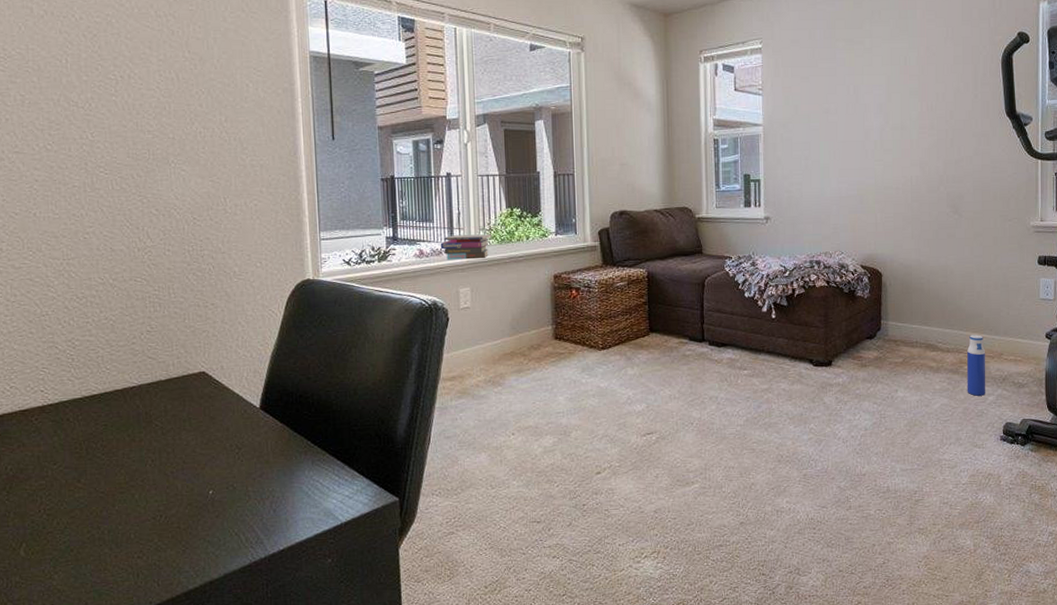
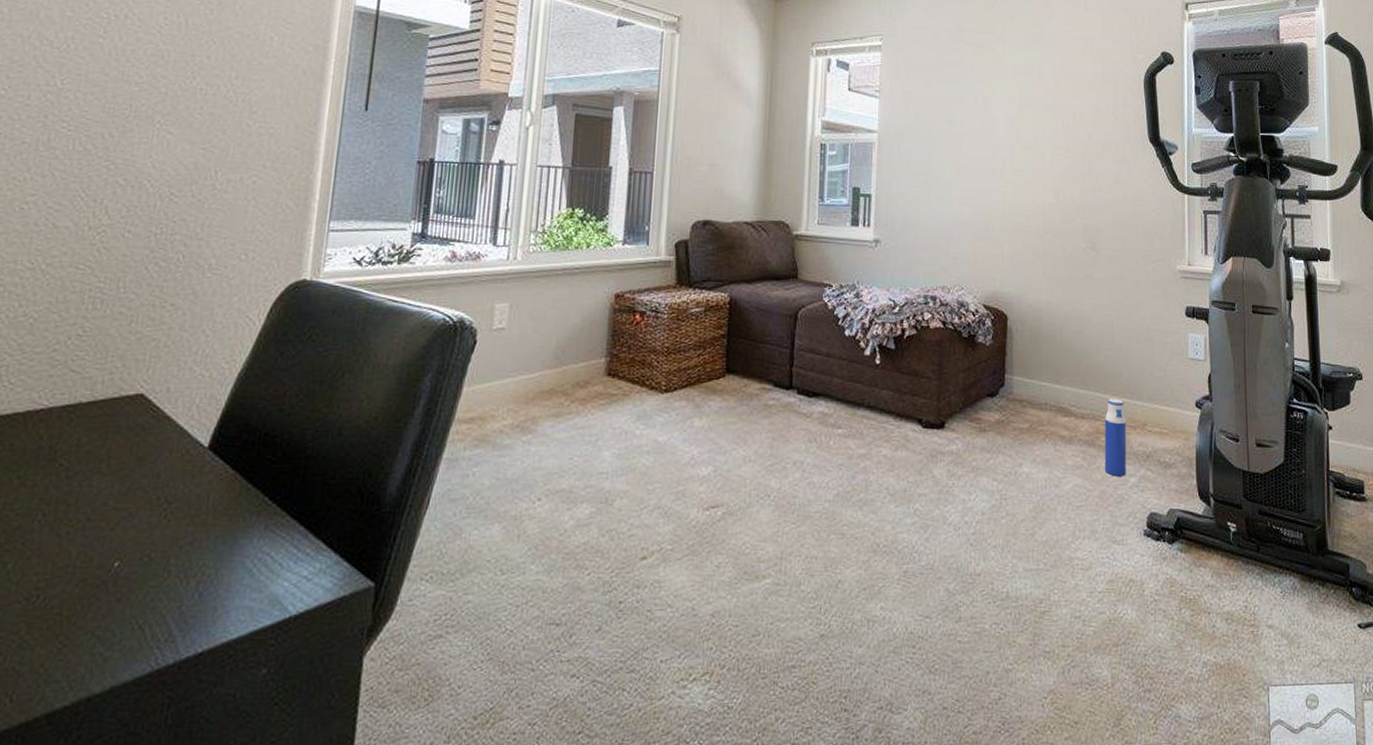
books: present [440,234,491,260] -> none [478,236,544,268]

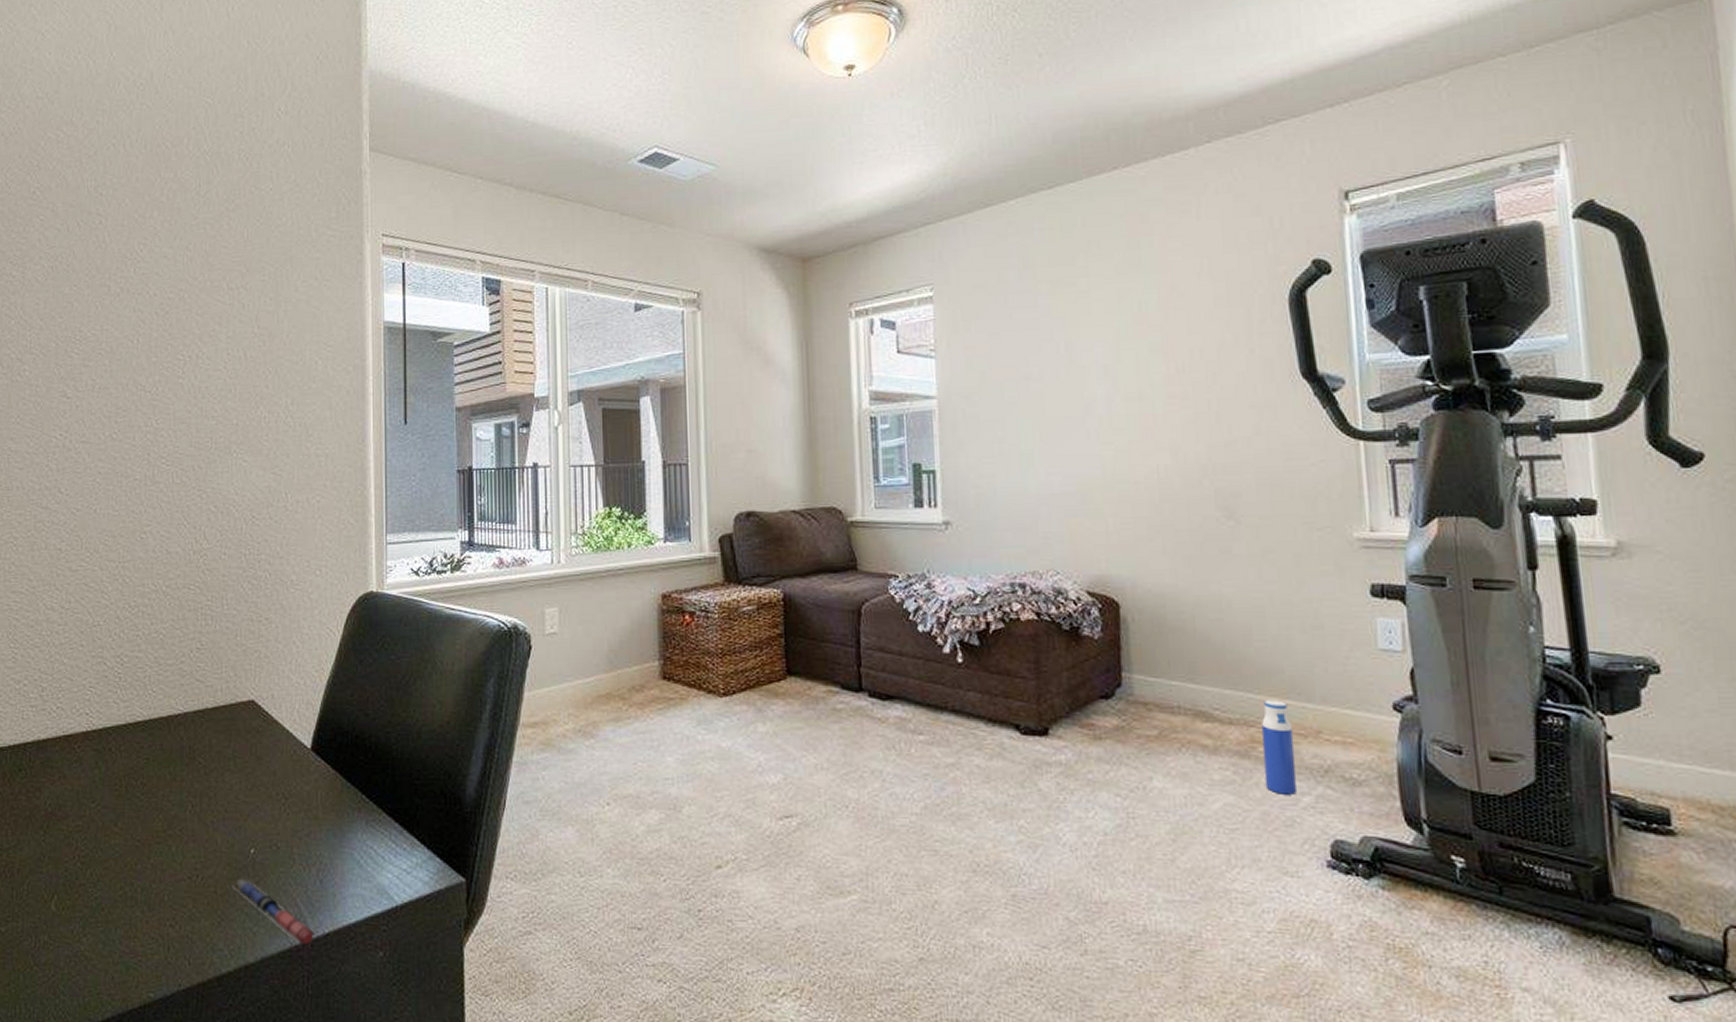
pen: none [82,596,187,667] -> present [232,878,317,944]

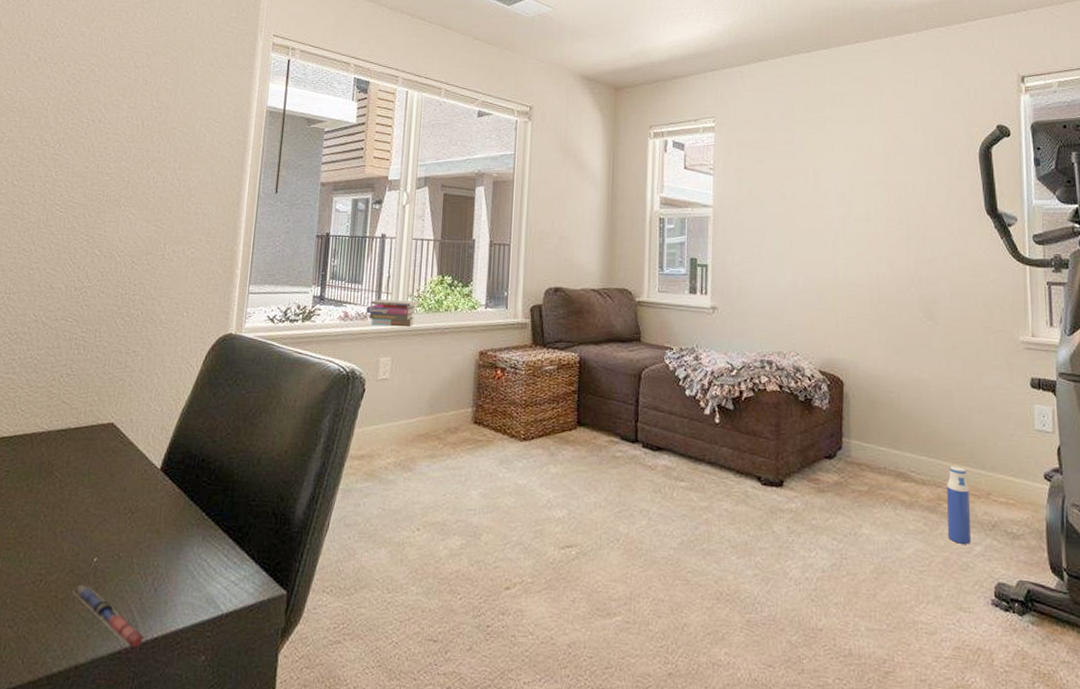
books: none [523,540,585,572] -> present [366,299,419,328]

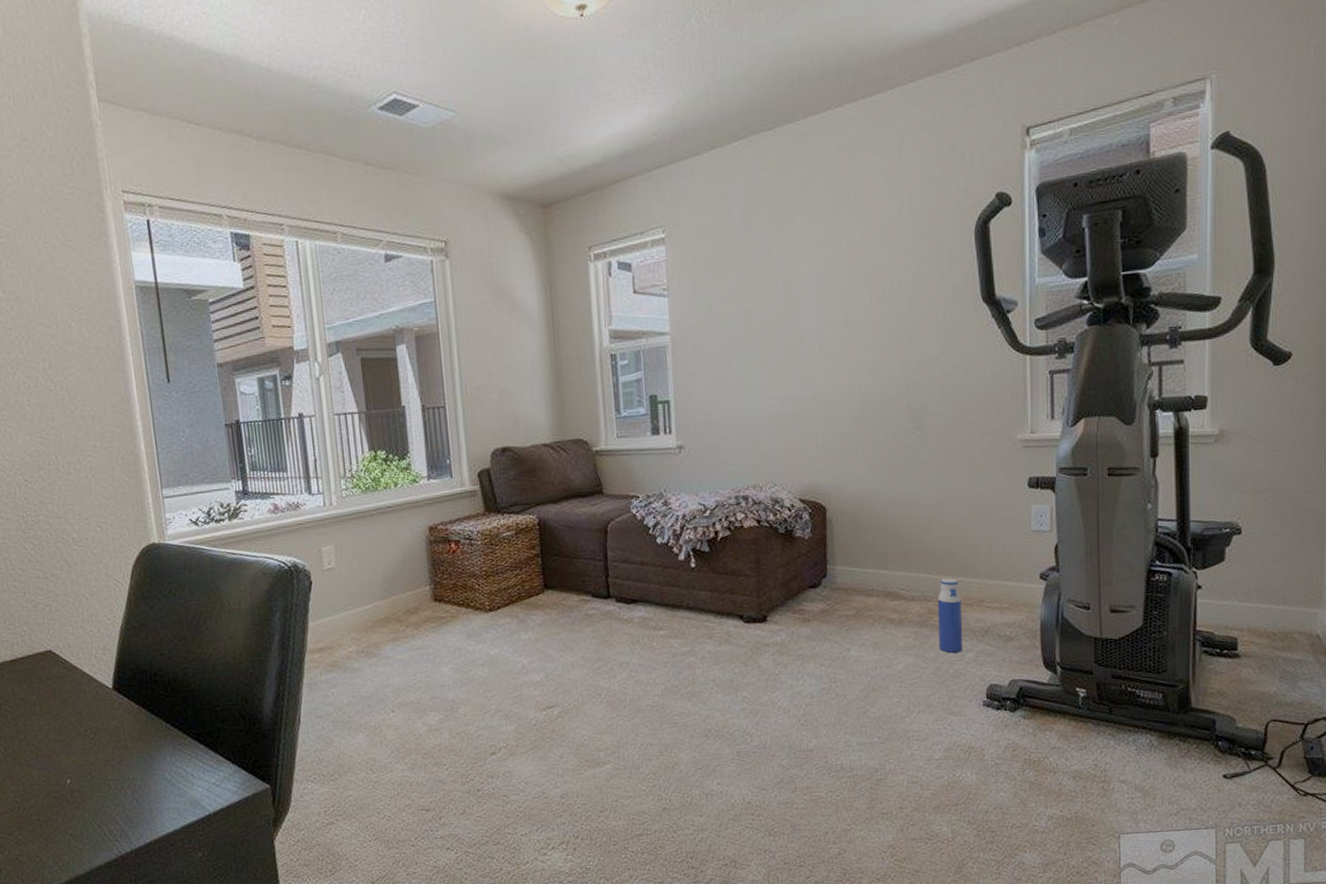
pen: present [72,584,146,647] -> none [53,805,139,854]
books: present [366,299,419,328] -> none [296,482,354,515]

